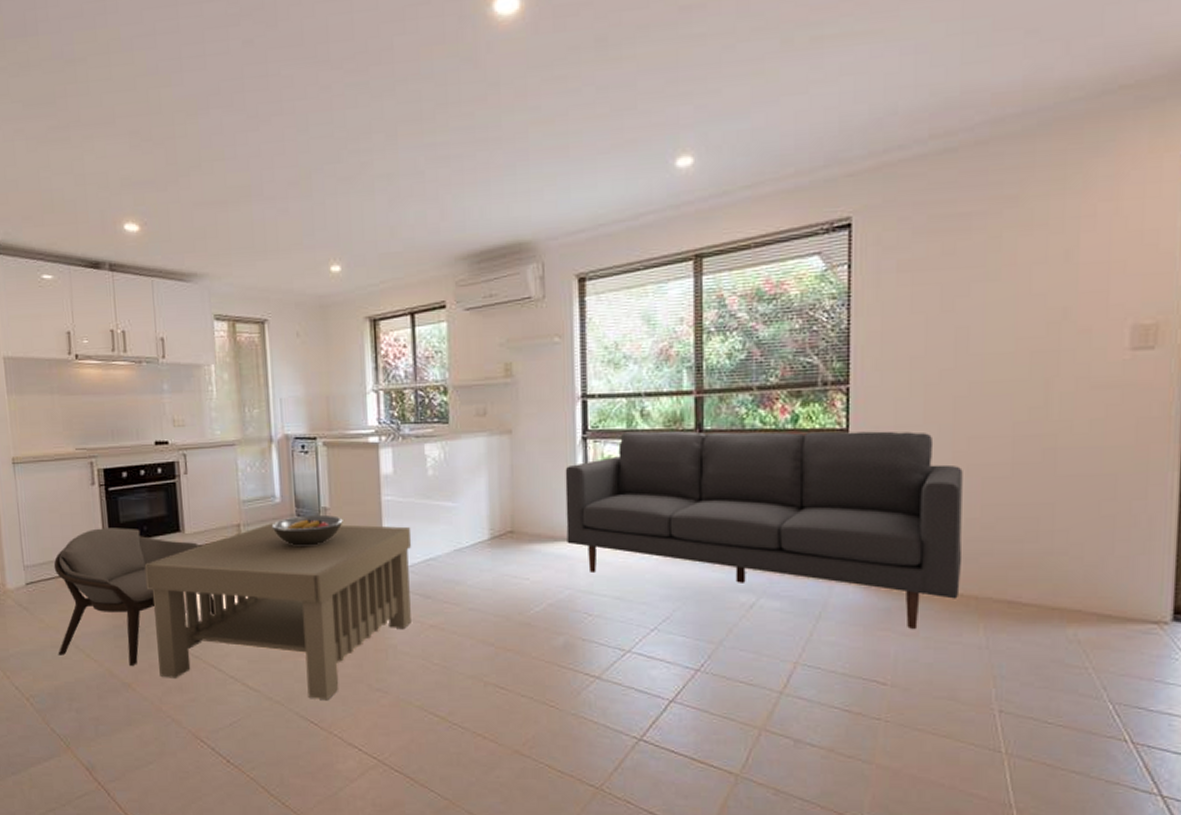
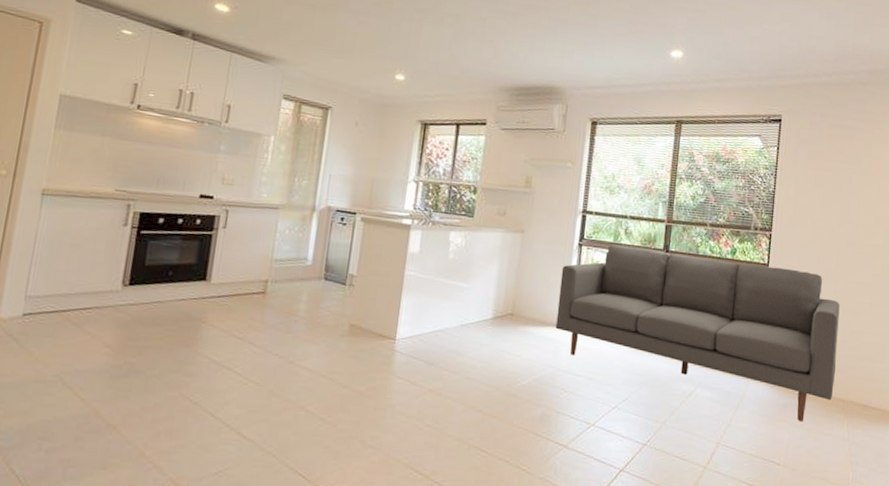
chair: present [53,528,215,667] -> none [40,267,226,409]
coffee table: present [144,523,412,701] -> none [151,282,427,454]
fruit bowl: present [271,514,343,546] -> none [298,279,367,308]

